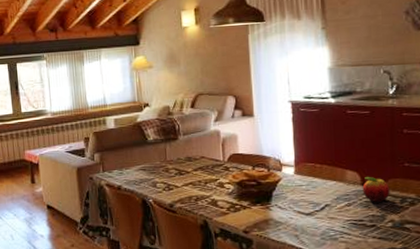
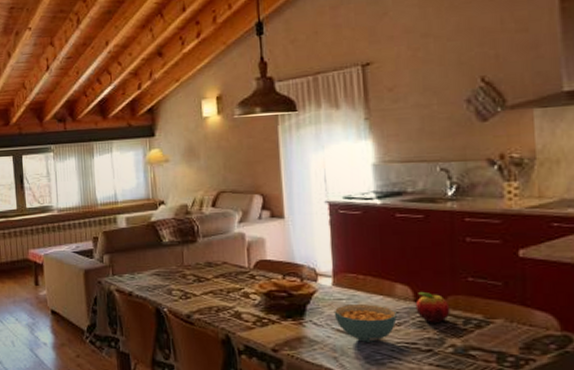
cereal bowl: none [295,189,347,221] -> present [334,304,397,342]

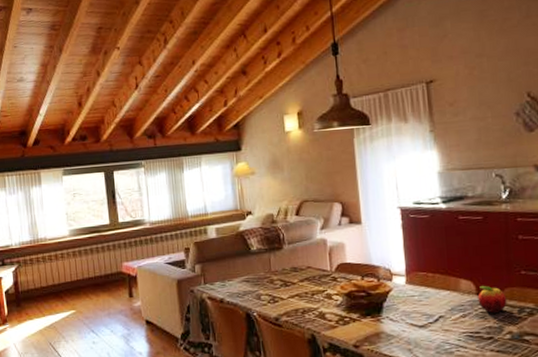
cereal bowl: present [334,304,397,342] -> none [407,299,462,334]

